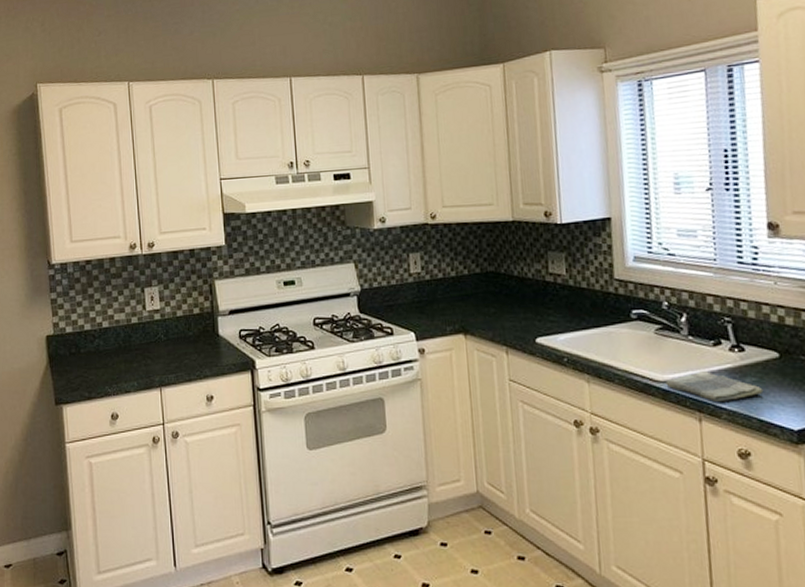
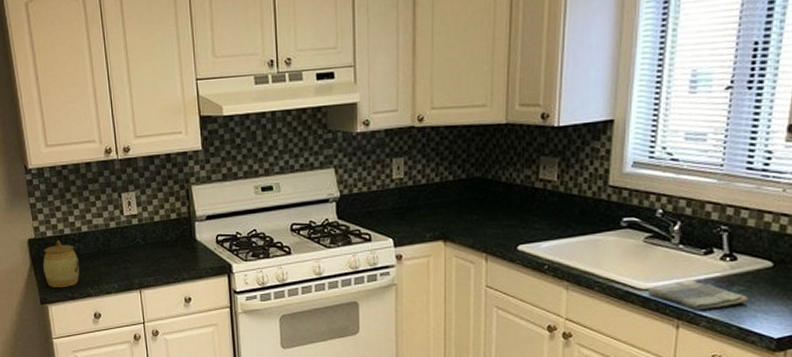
jar: none [60,337,99,388] -> present [43,240,80,288]

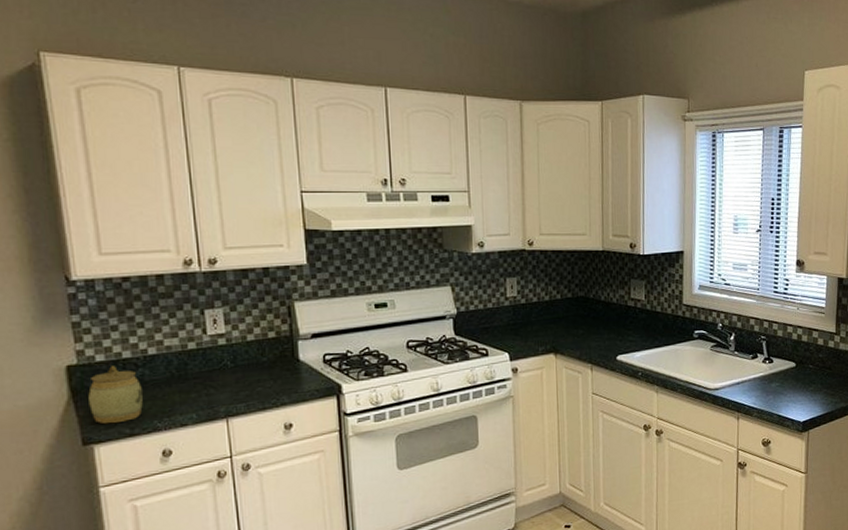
dish towel: present [647,278,749,309] -> none [715,378,783,403]

